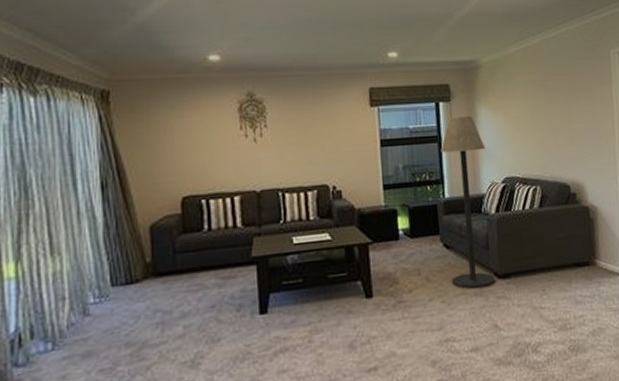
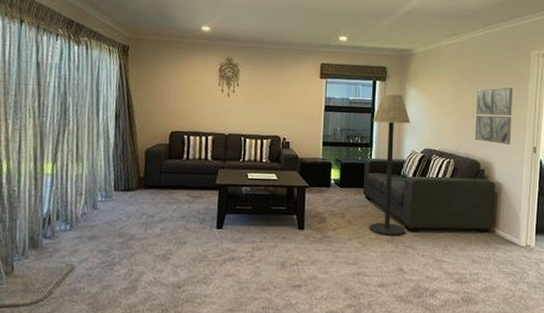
wall art: none [556,94,601,161] -> present [474,87,513,144]

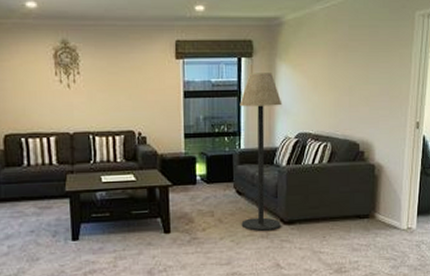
wall art: present [474,87,513,144] -> none [353,56,395,121]

